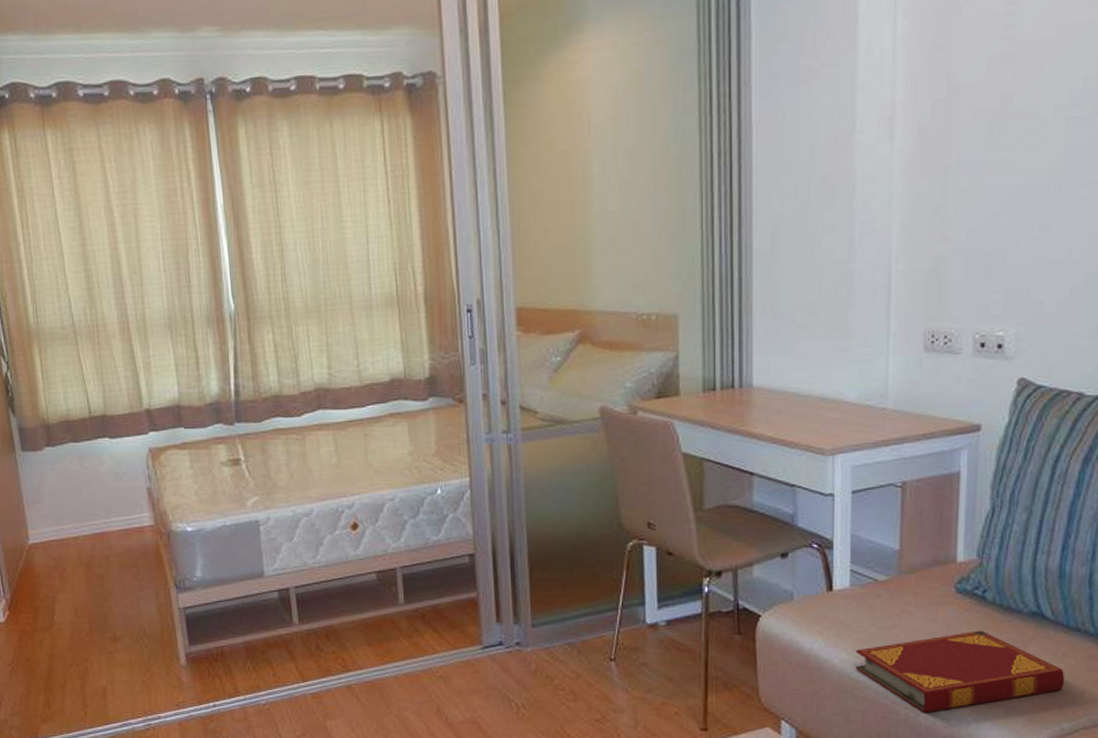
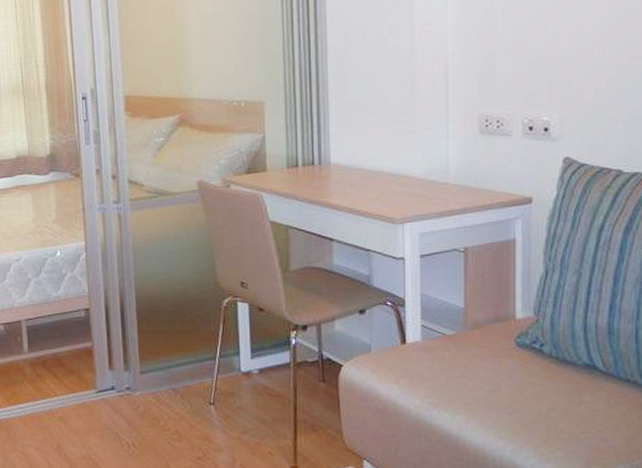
hardback book: present [855,630,1065,713] -> none [428,380,618,455]

